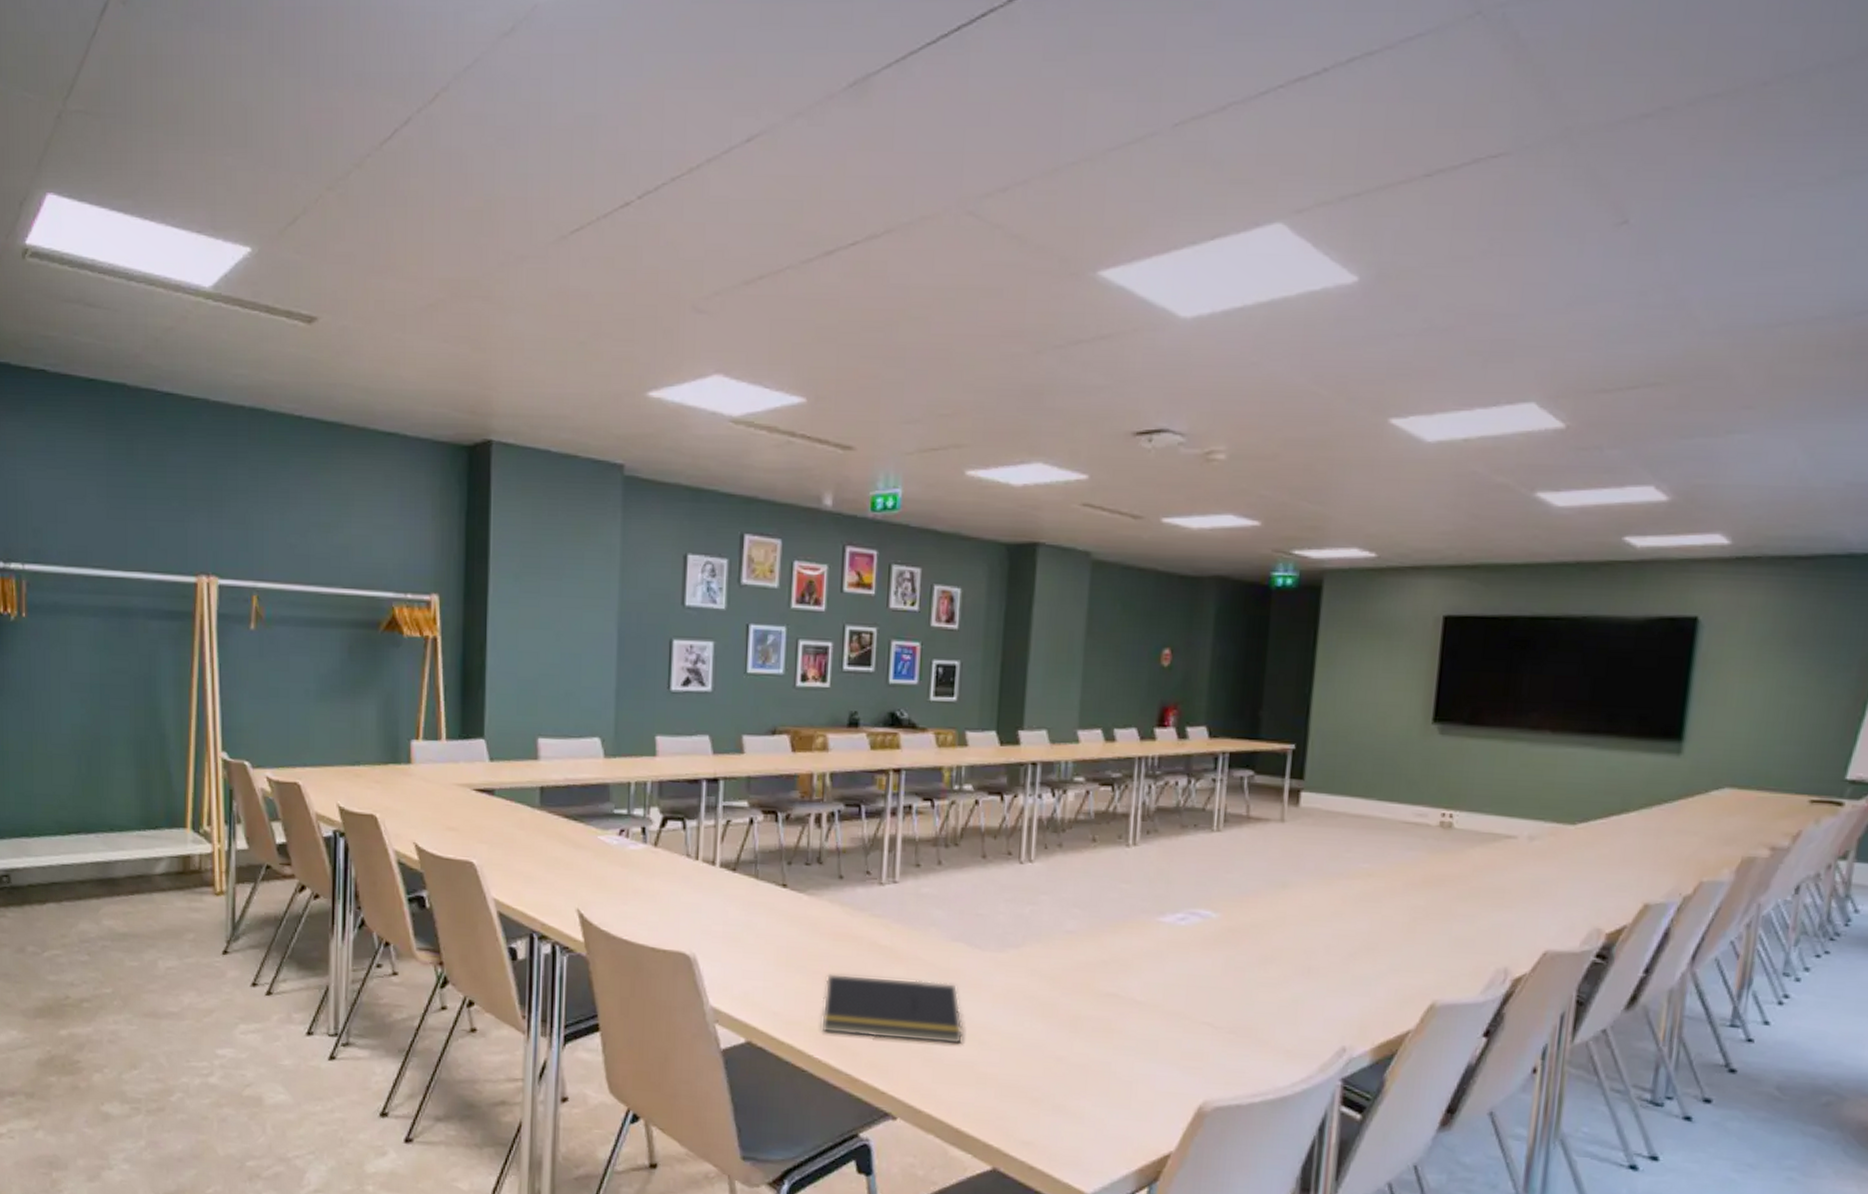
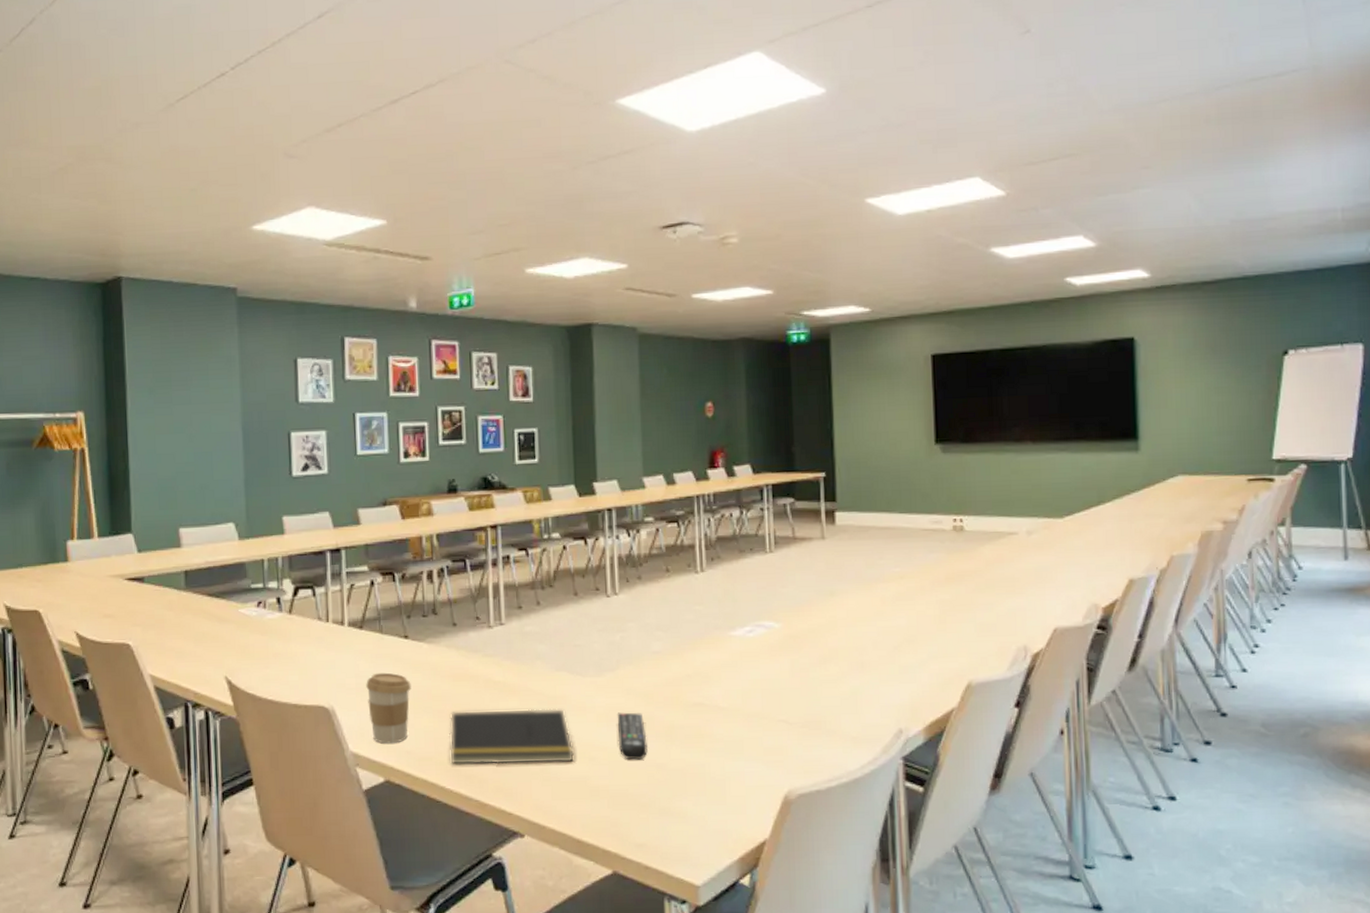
coffee cup: none [734,922,785,1002] -> present [366,672,411,744]
remote control: none [1014,994,1048,1050] -> present [617,712,648,760]

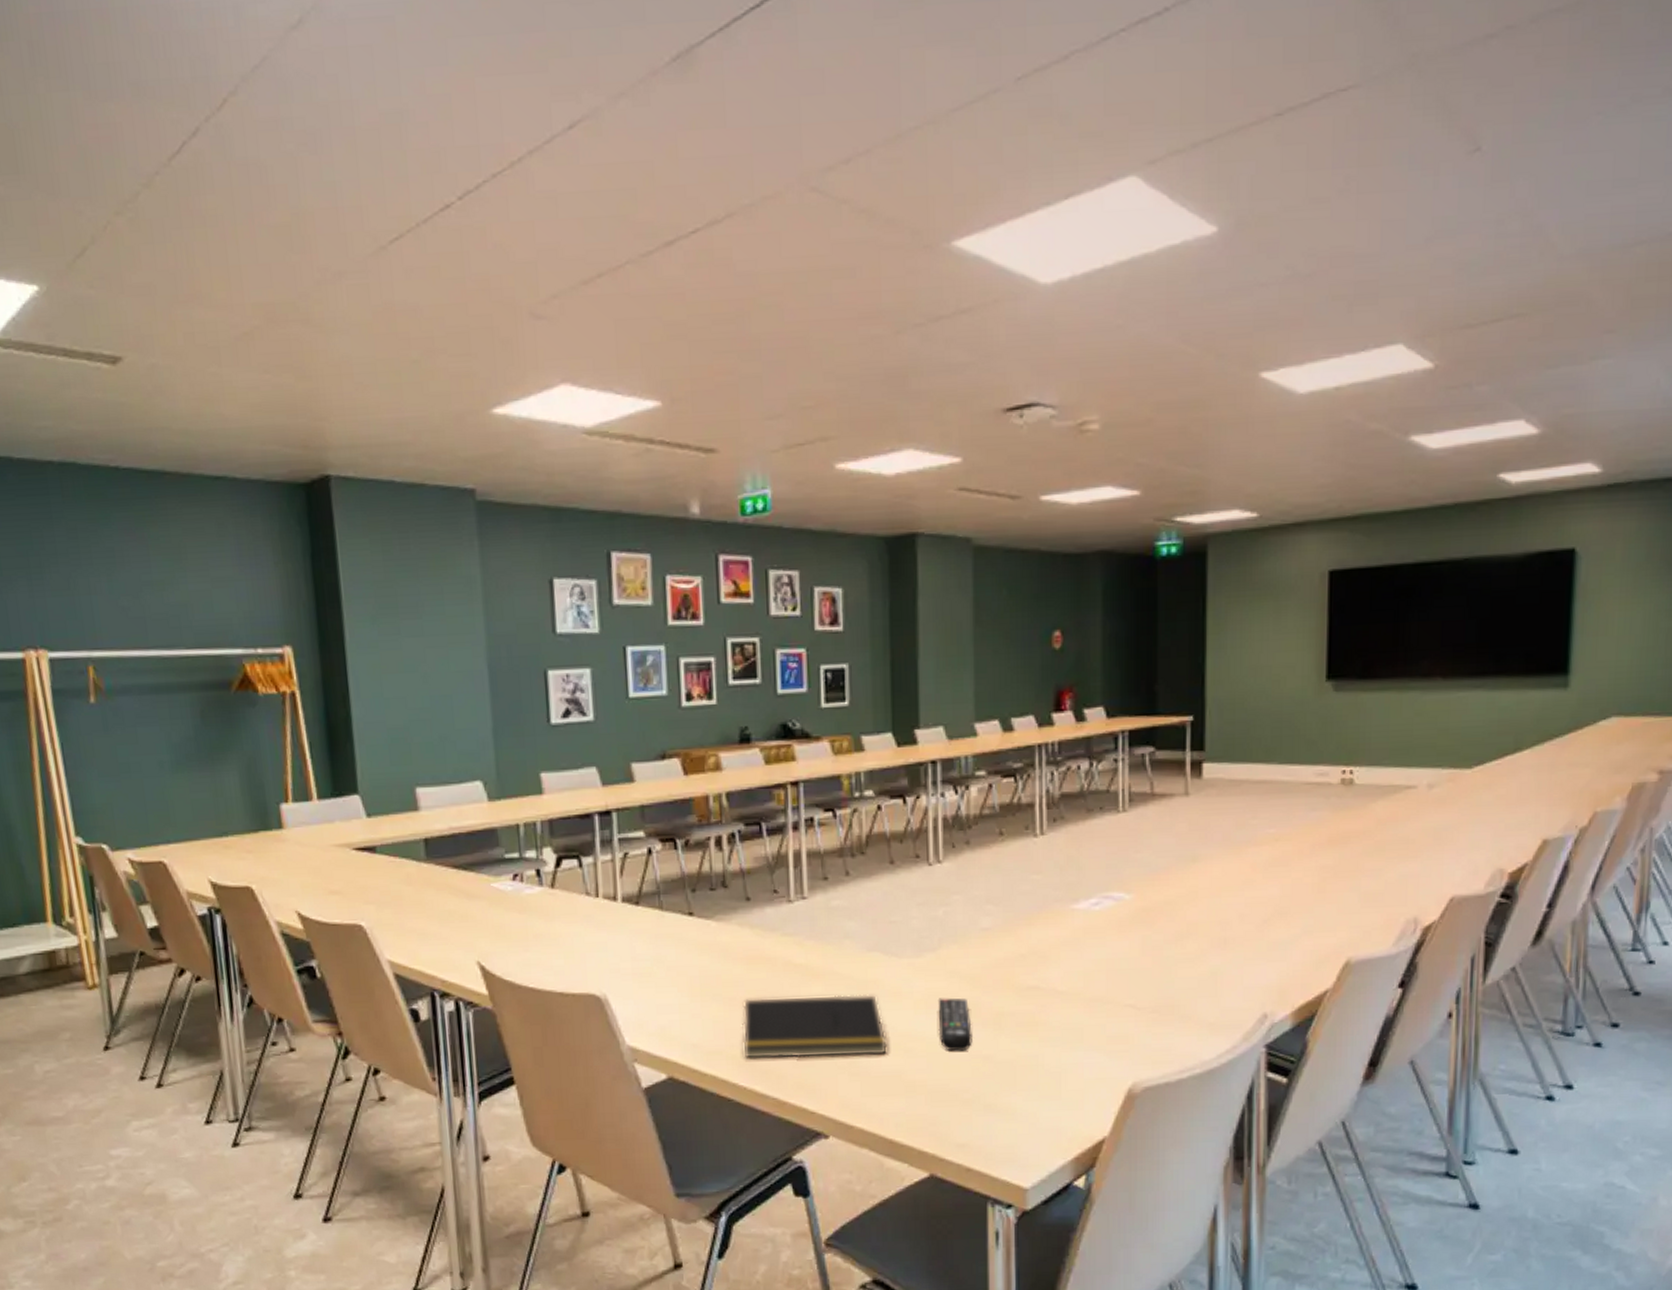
coffee cup: present [366,672,411,744] -> none [644,955,698,1036]

